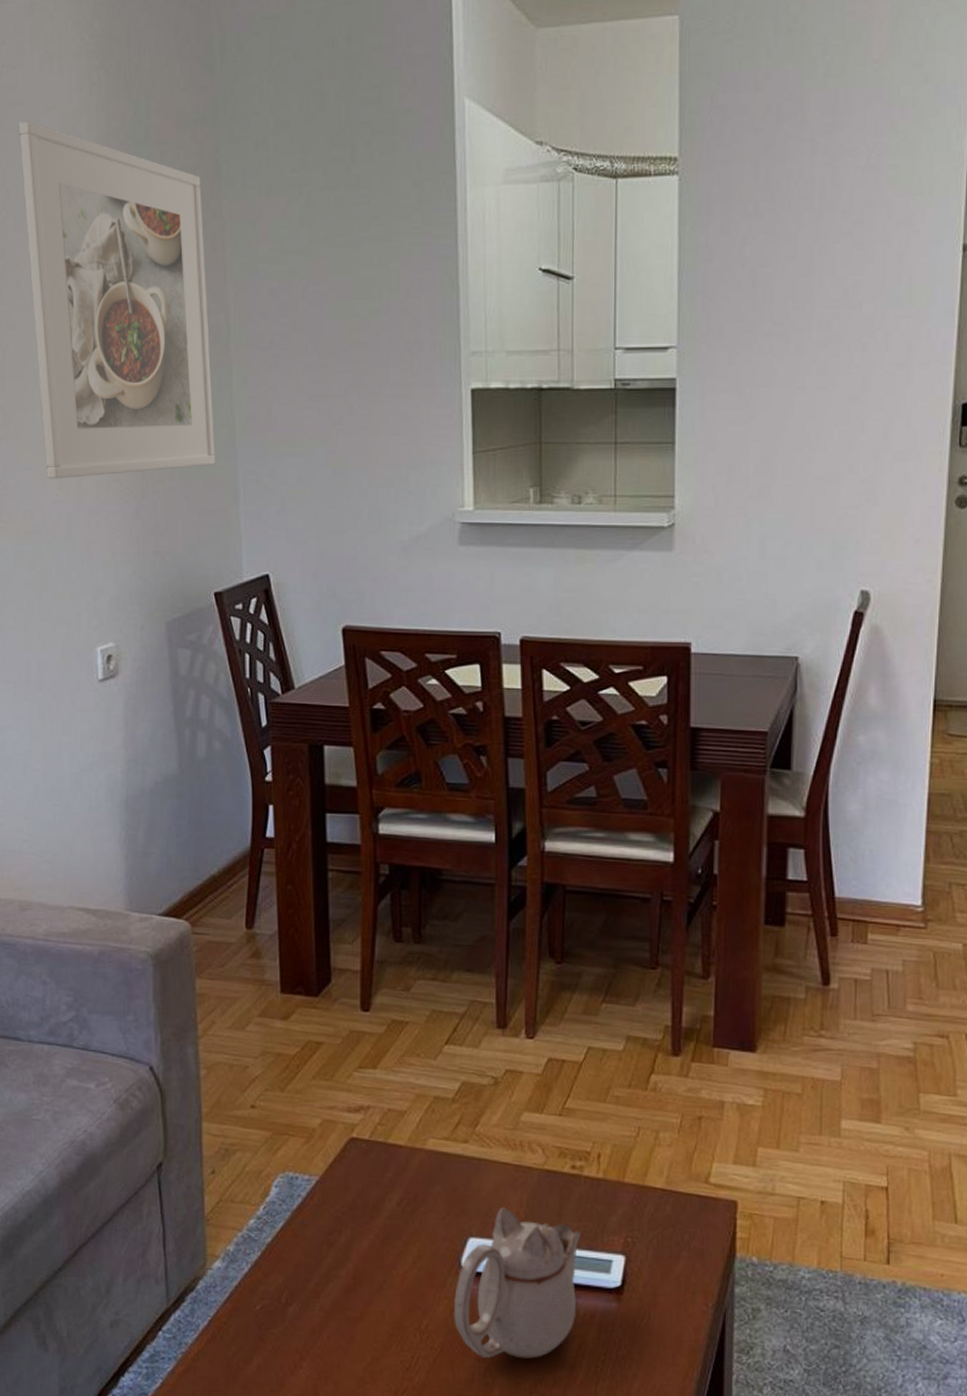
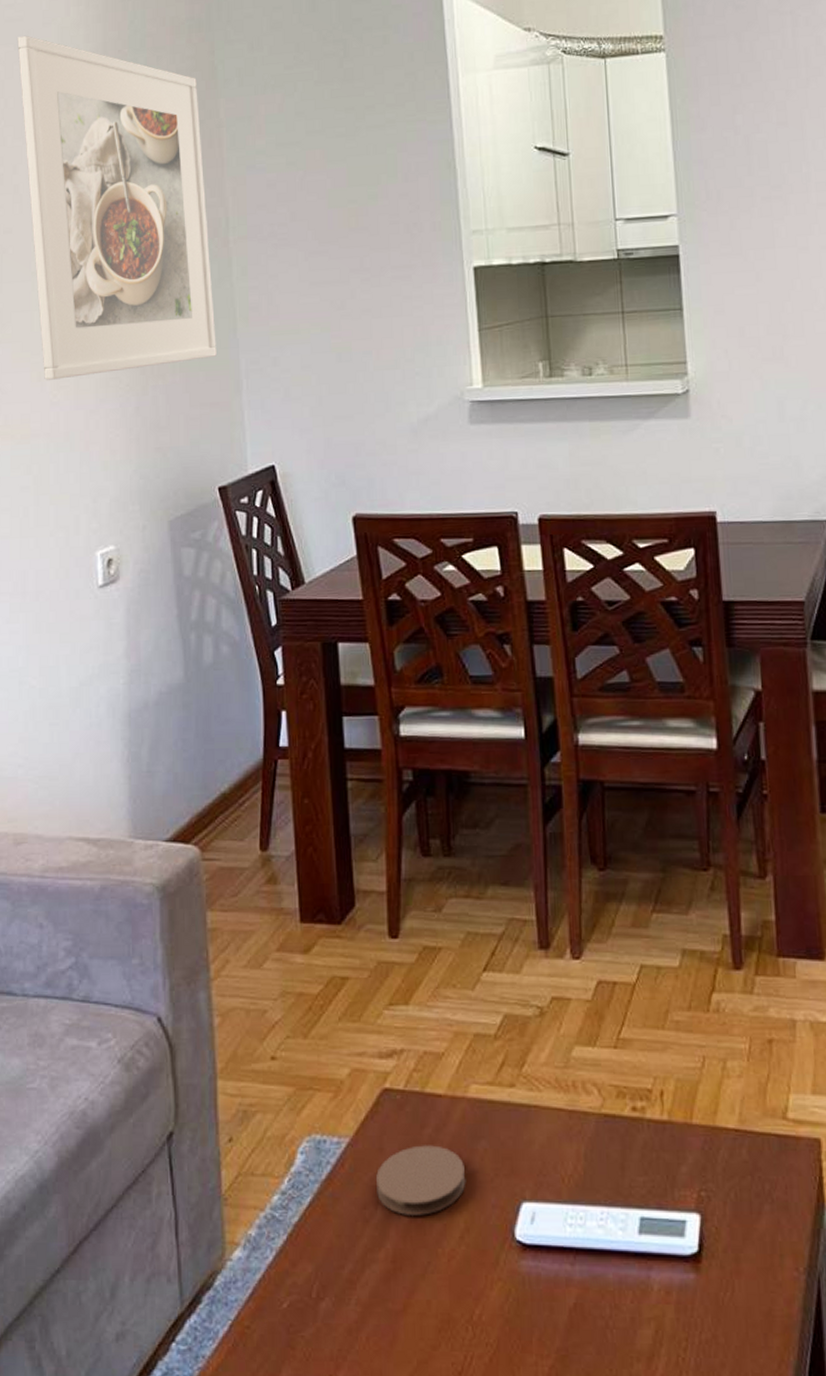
coaster: none [340,1186,421,1244] -> present [375,1145,466,1217]
teapot: present [453,1207,581,1359] -> none [508,1163,650,1354]

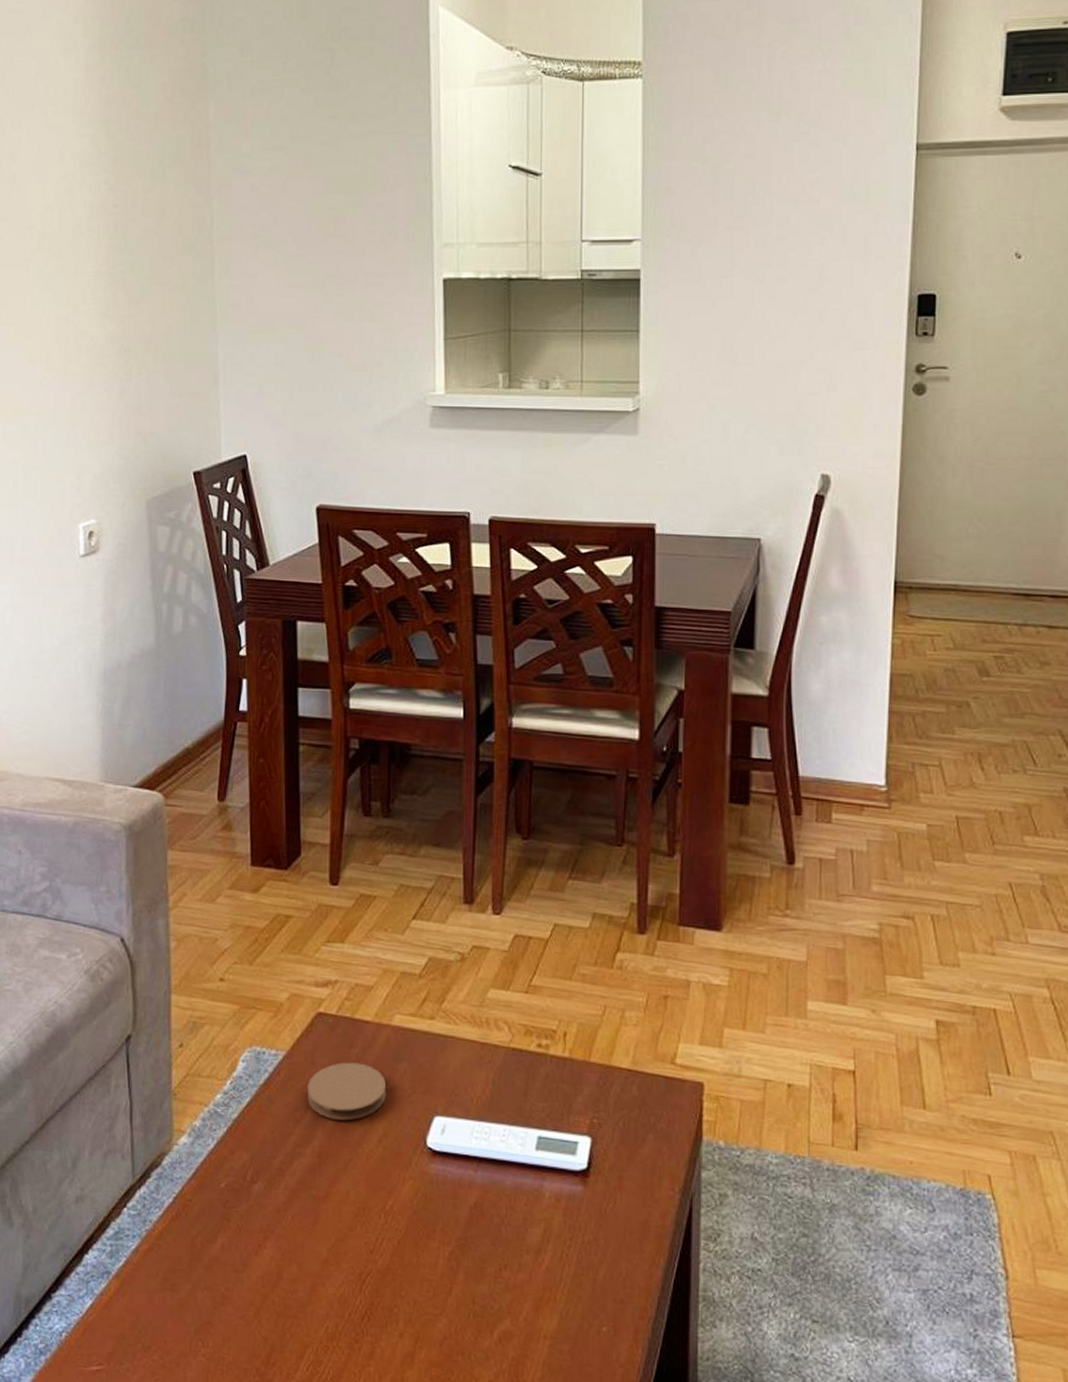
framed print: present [17,35,217,380] -> none [18,27,197,362]

